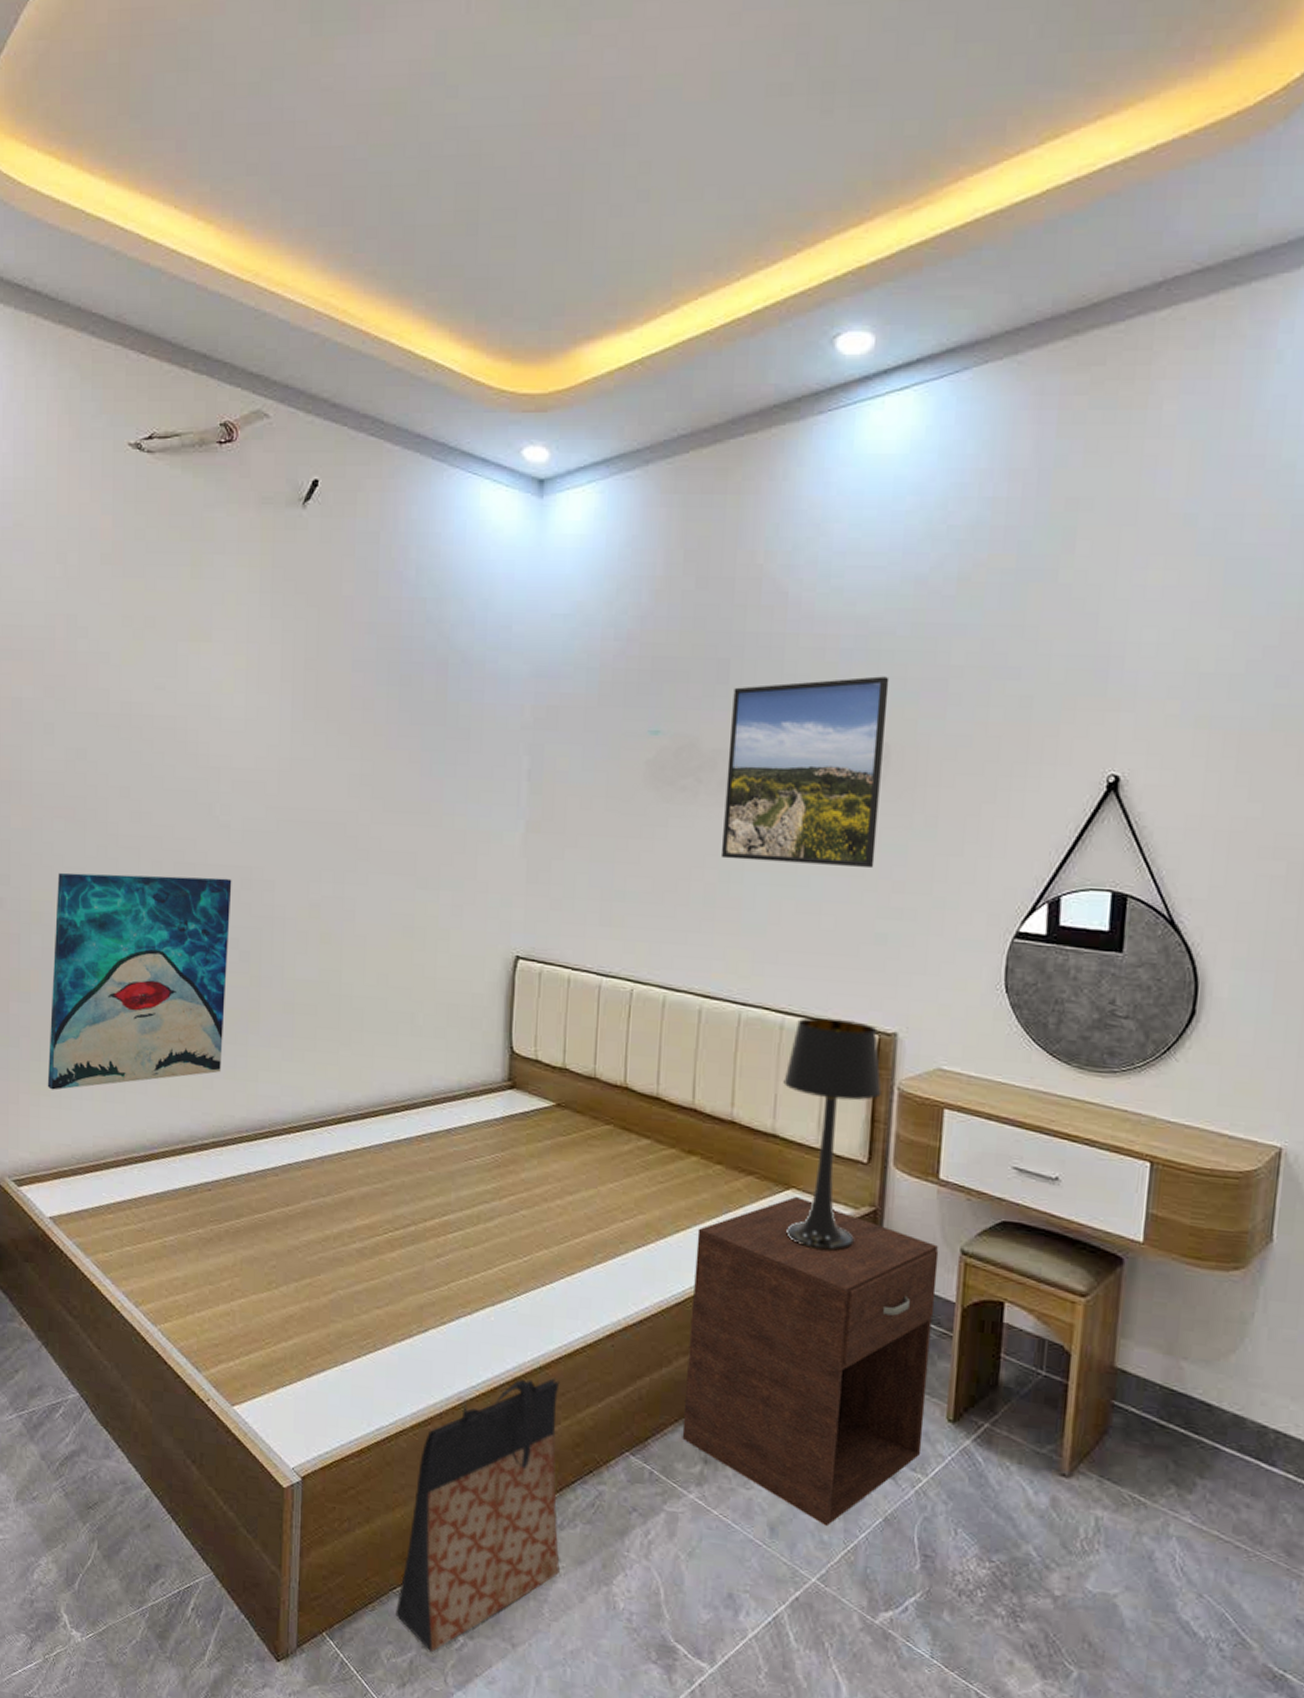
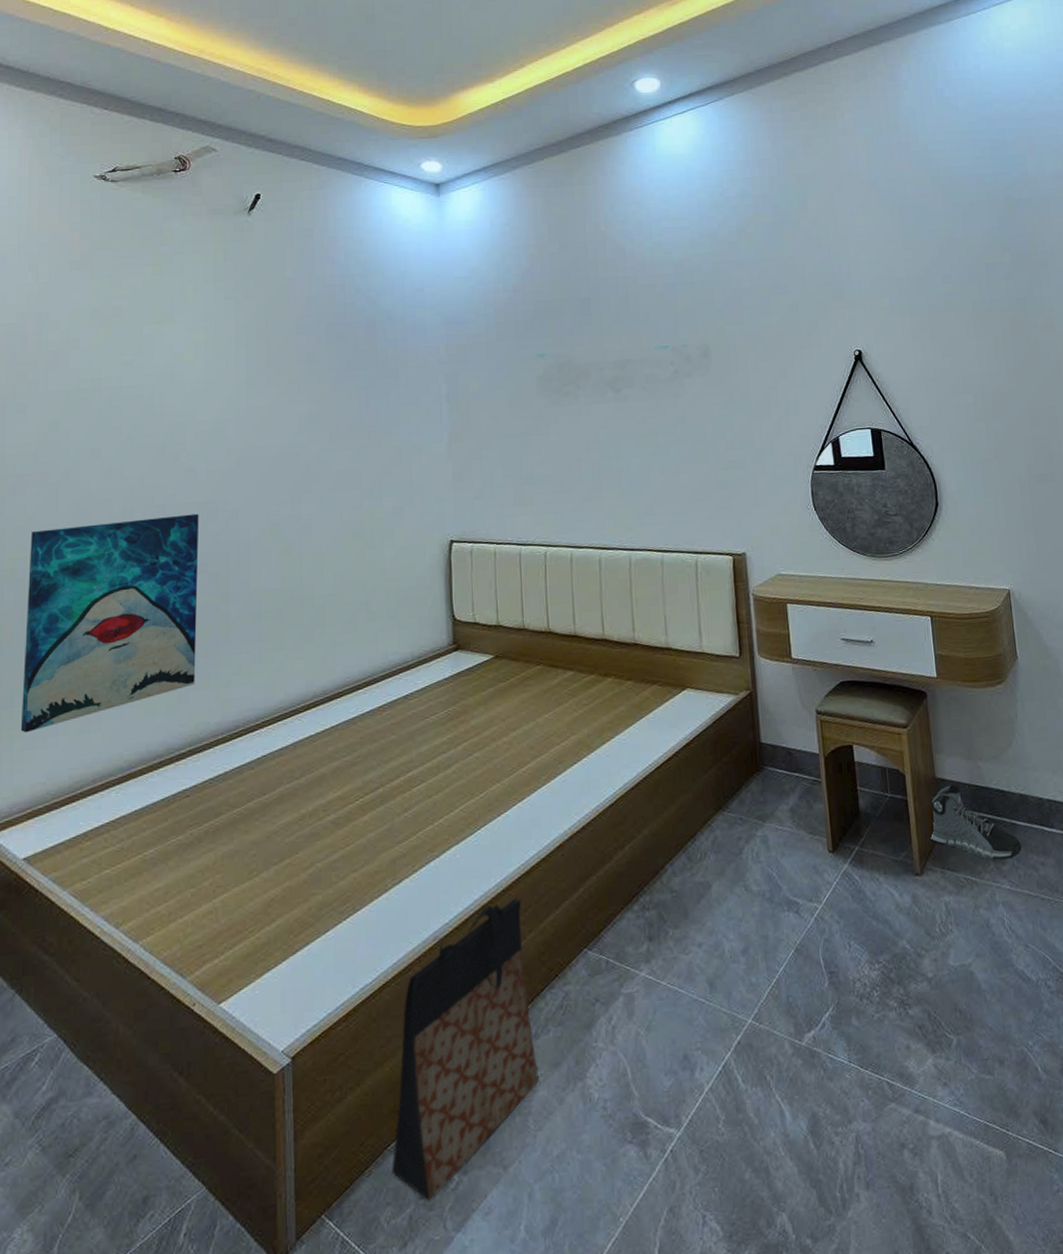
nightstand: present [682,1196,939,1526] -> none [619,694,814,969]
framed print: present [720,676,890,869] -> none [595,300,711,442]
table lamp: present [783,1017,882,1251] -> none [669,549,741,734]
sneaker: none [1086,1380,1222,1489] -> present [927,784,1022,860]

